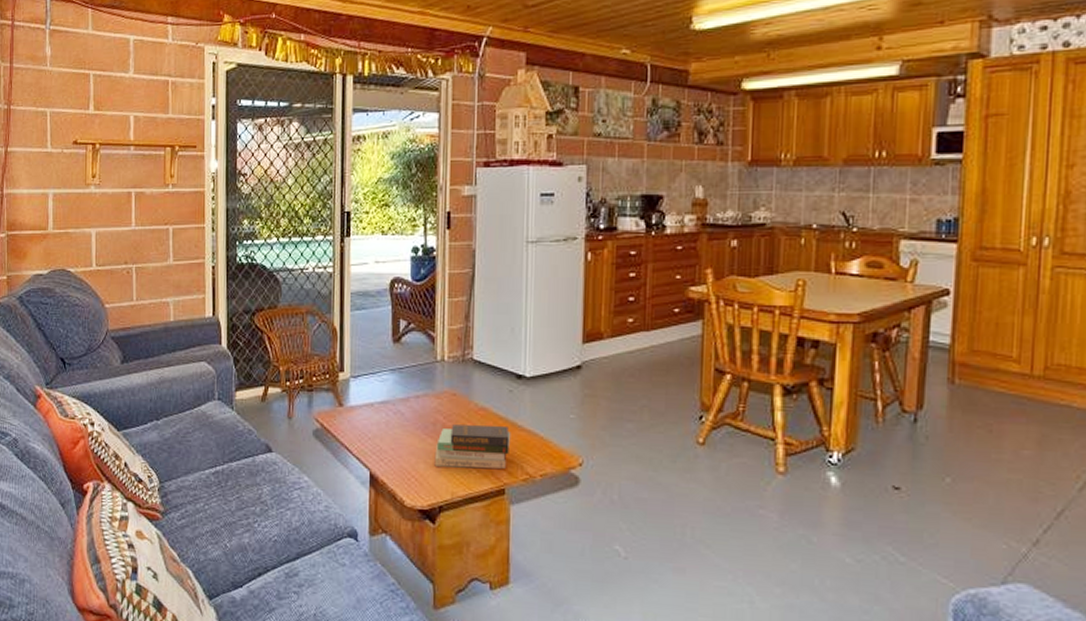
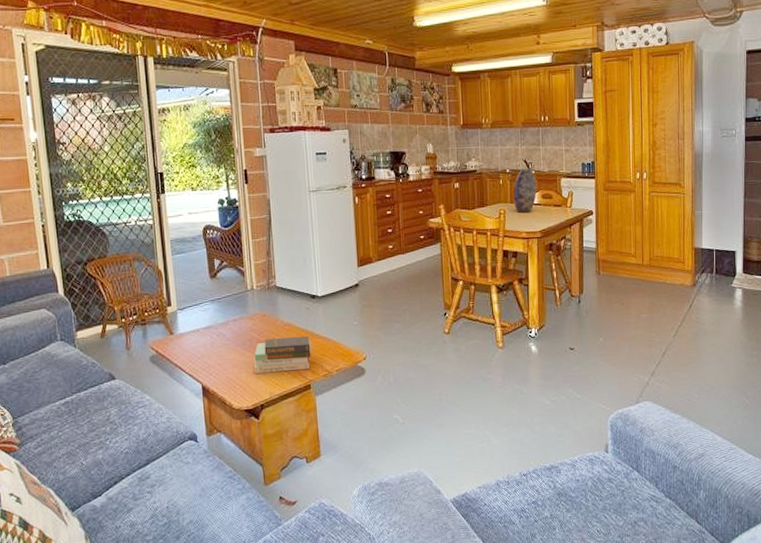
vase: none [819,224,860,288] -> present [513,168,537,214]

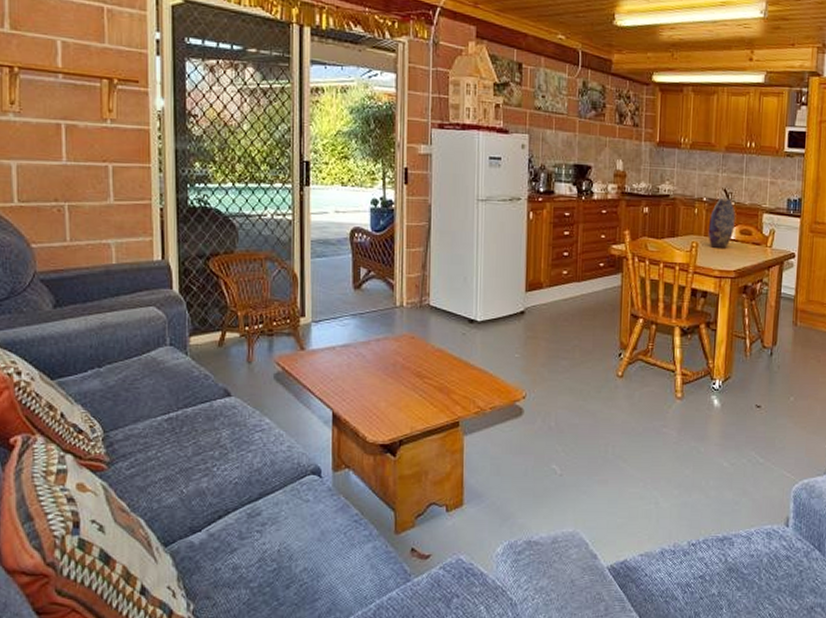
books: present [253,335,312,374] -> none [394,365,465,405]

